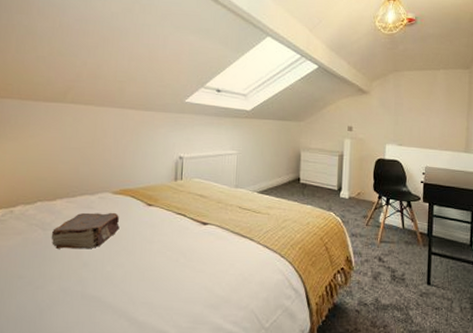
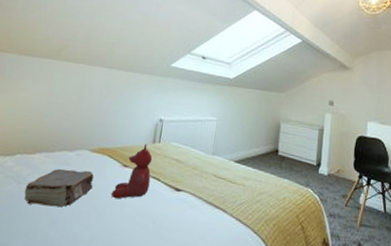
stuffed bear: none [138,182,177,237] -> present [111,143,153,199]

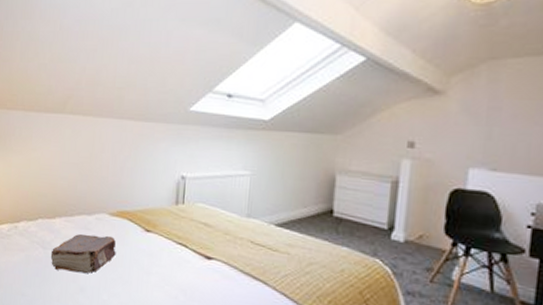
stuffed bear: present [111,143,153,199] -> none [135,205,177,267]

